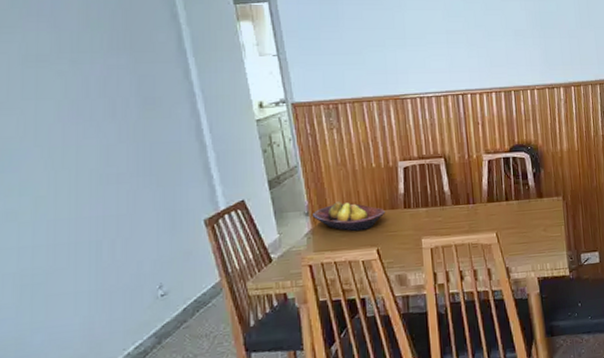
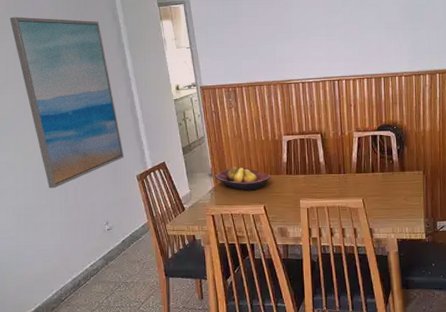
wall art: none [14,11,187,245] -> present [9,16,125,189]

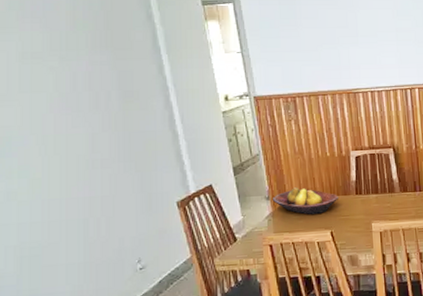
wall art: present [9,16,125,189] -> none [12,13,162,222]

